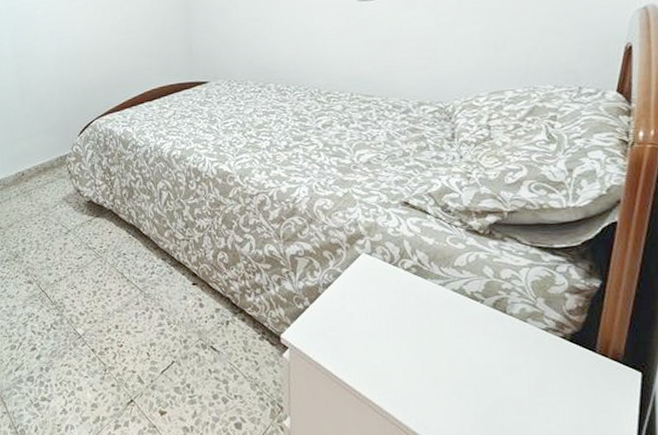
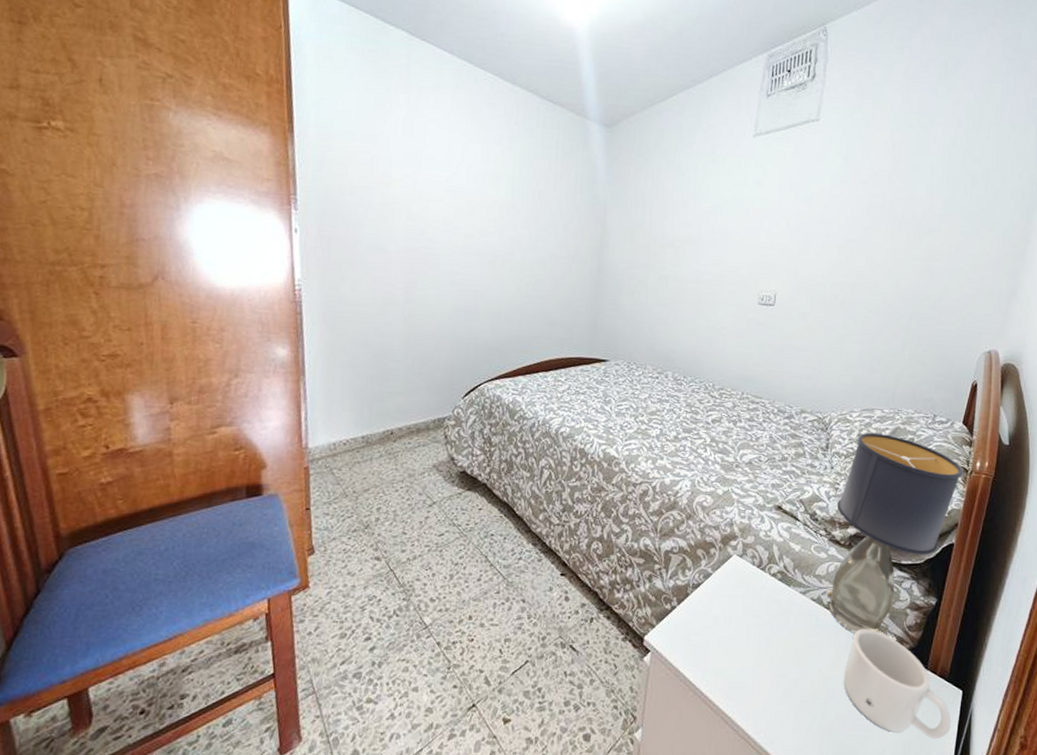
table lamp: none [467,115,623,321] -> present [825,432,964,633]
mug: none [497,315,630,421] -> present [843,628,951,739]

